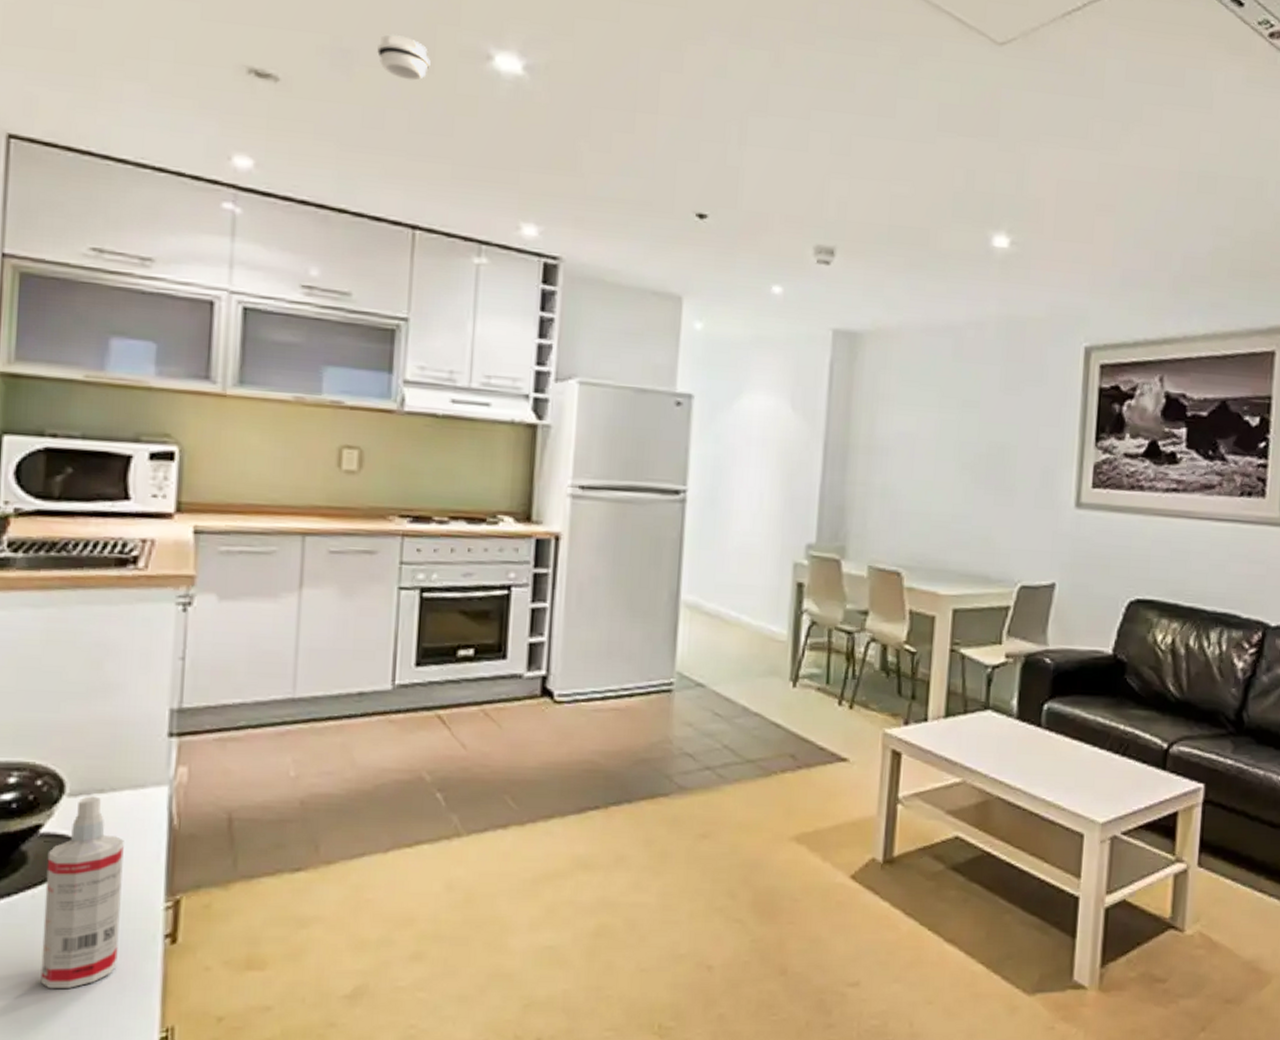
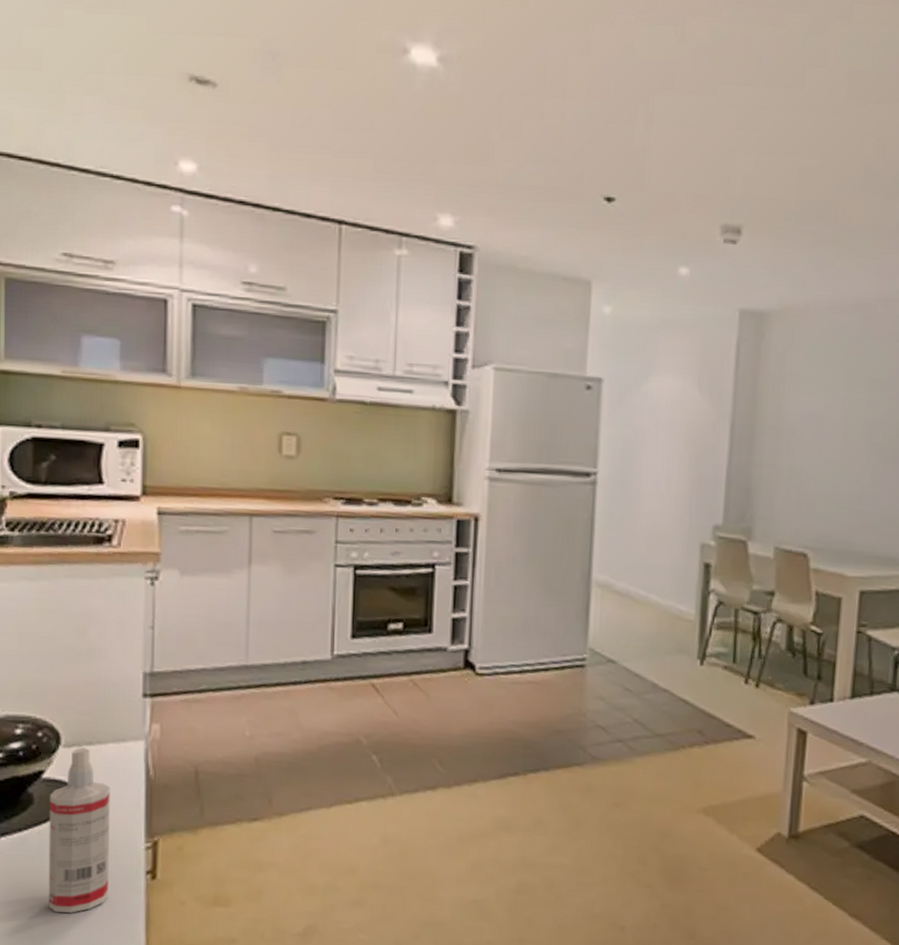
smoke detector: present [377,33,431,81] -> none [303,33,352,79]

